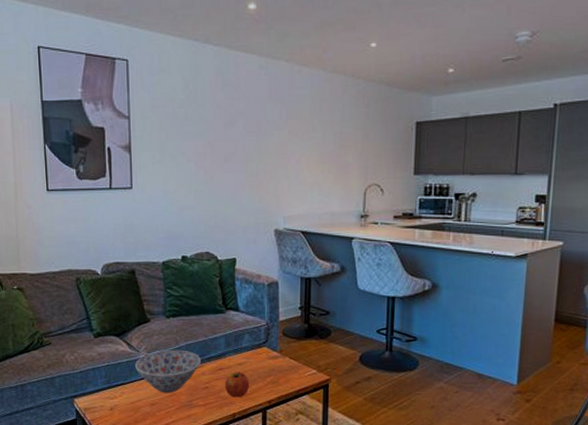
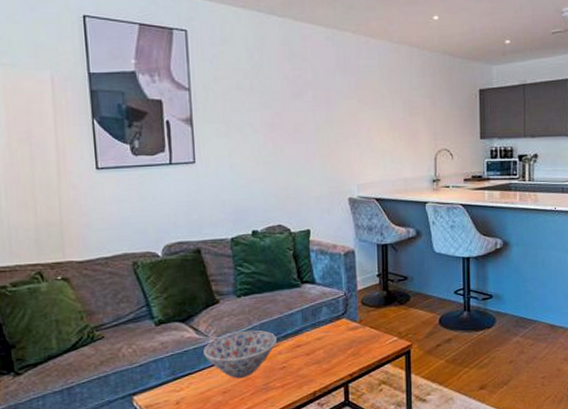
fruit: present [224,372,250,398] -> none [302,347,330,375]

